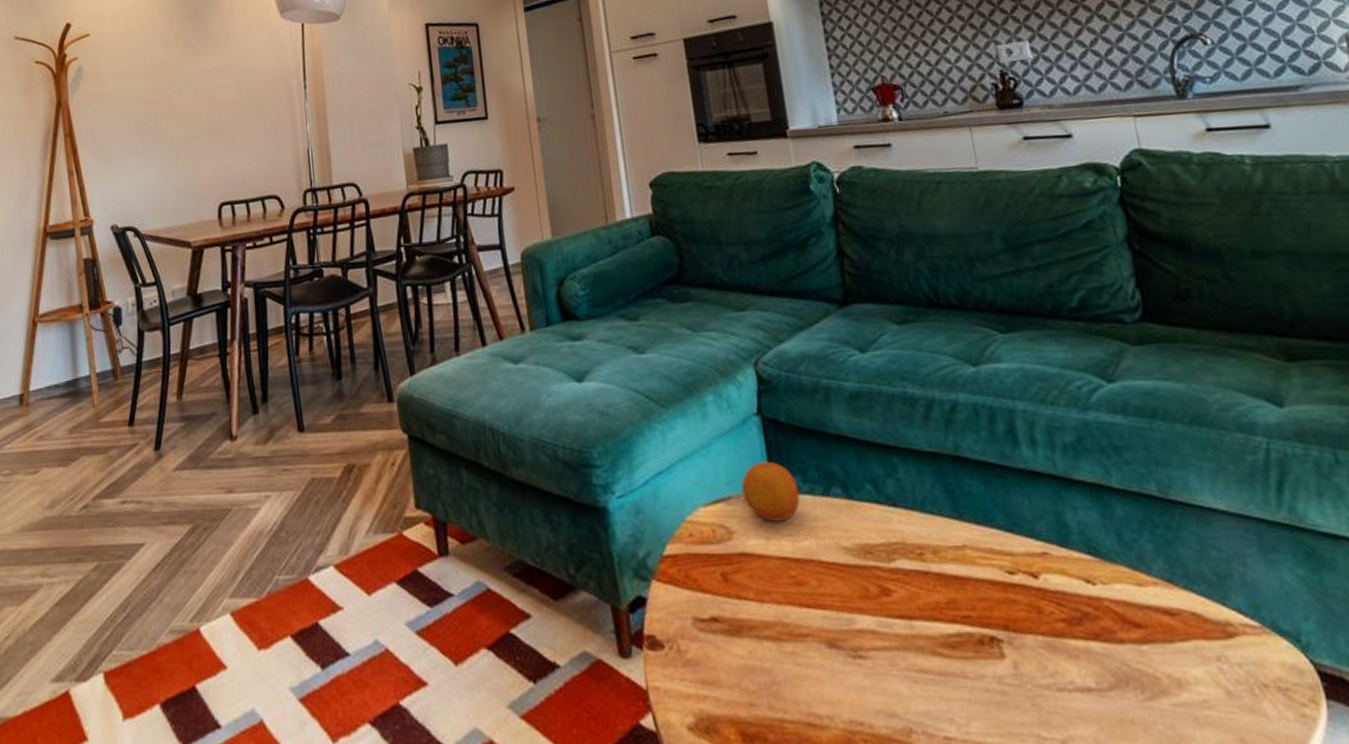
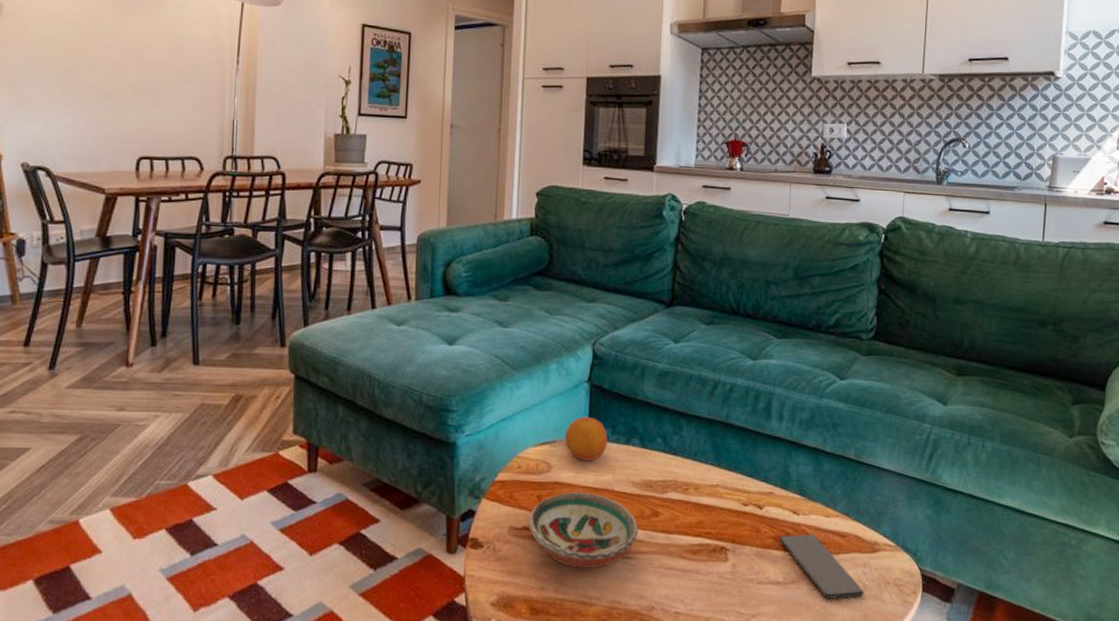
decorative bowl: none [715,565,868,673] -> present [528,492,639,568]
smartphone: none [1074,613,1230,713] -> present [779,534,864,599]

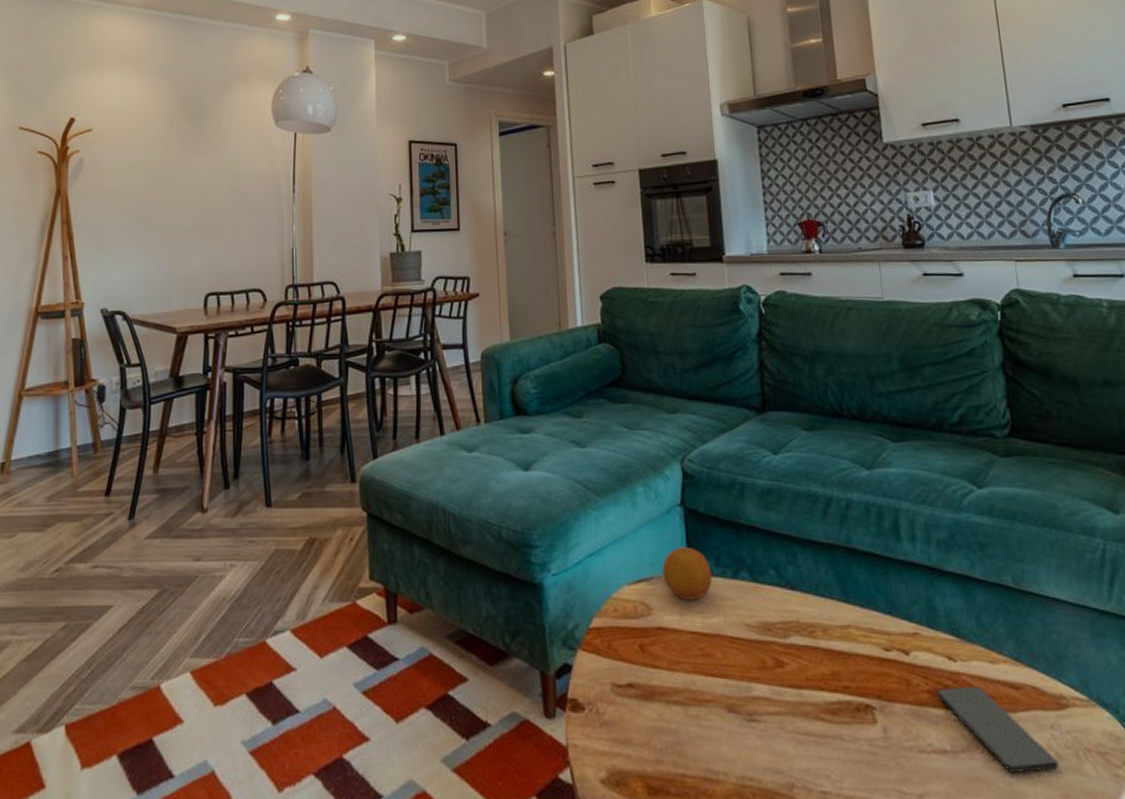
decorative bowl: present [528,492,639,568] -> none [633,639,763,734]

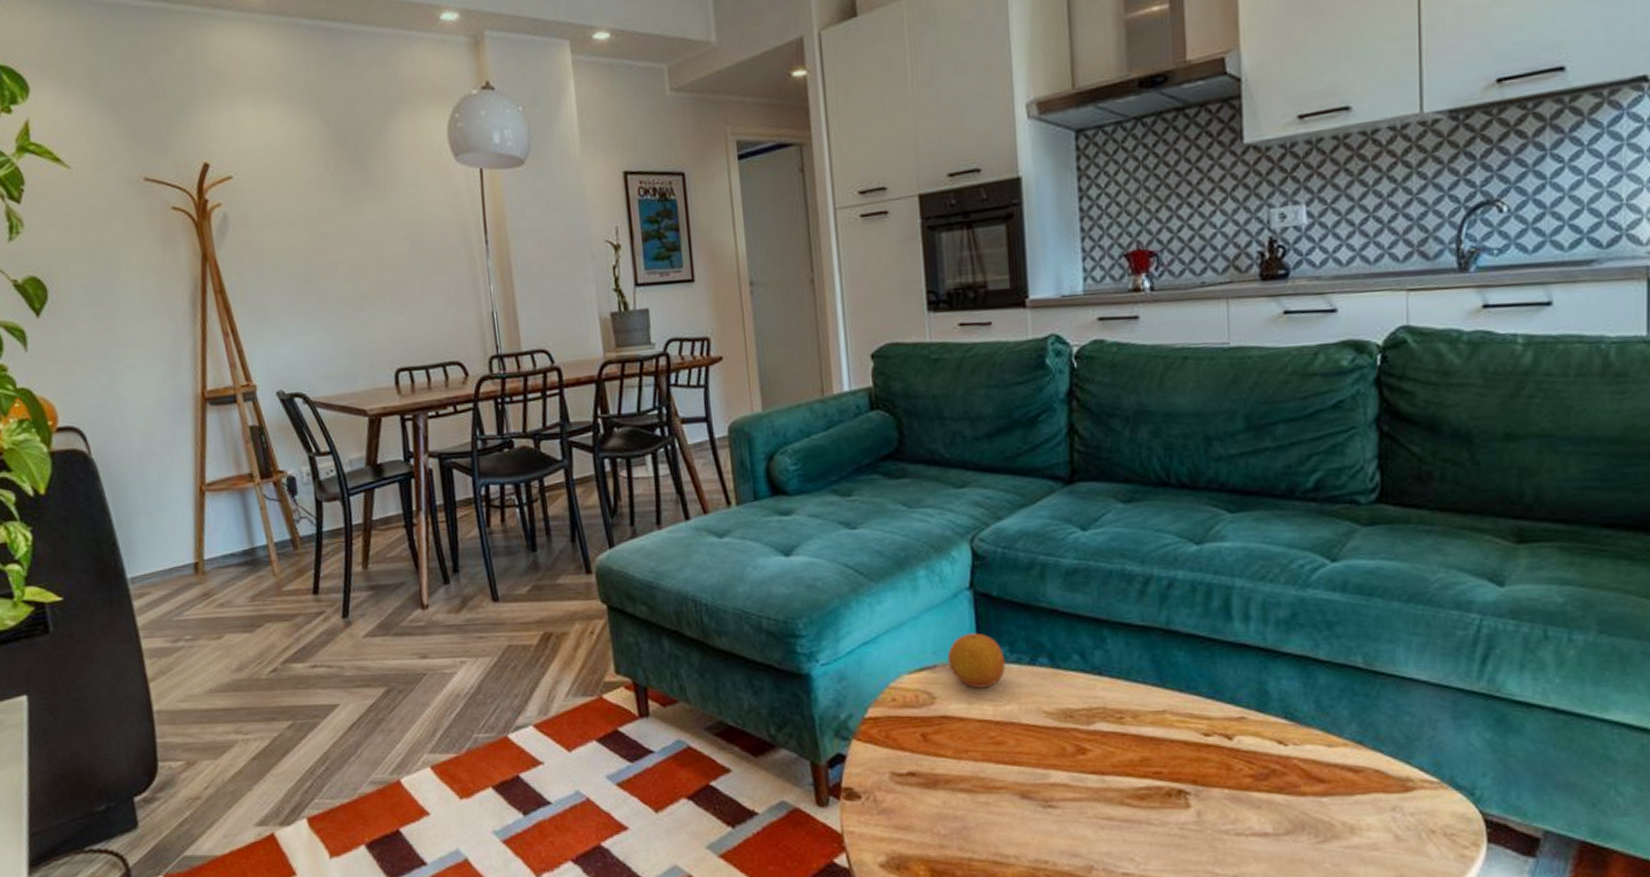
smartphone: present [936,686,1059,773] -> none [1261,770,1396,854]

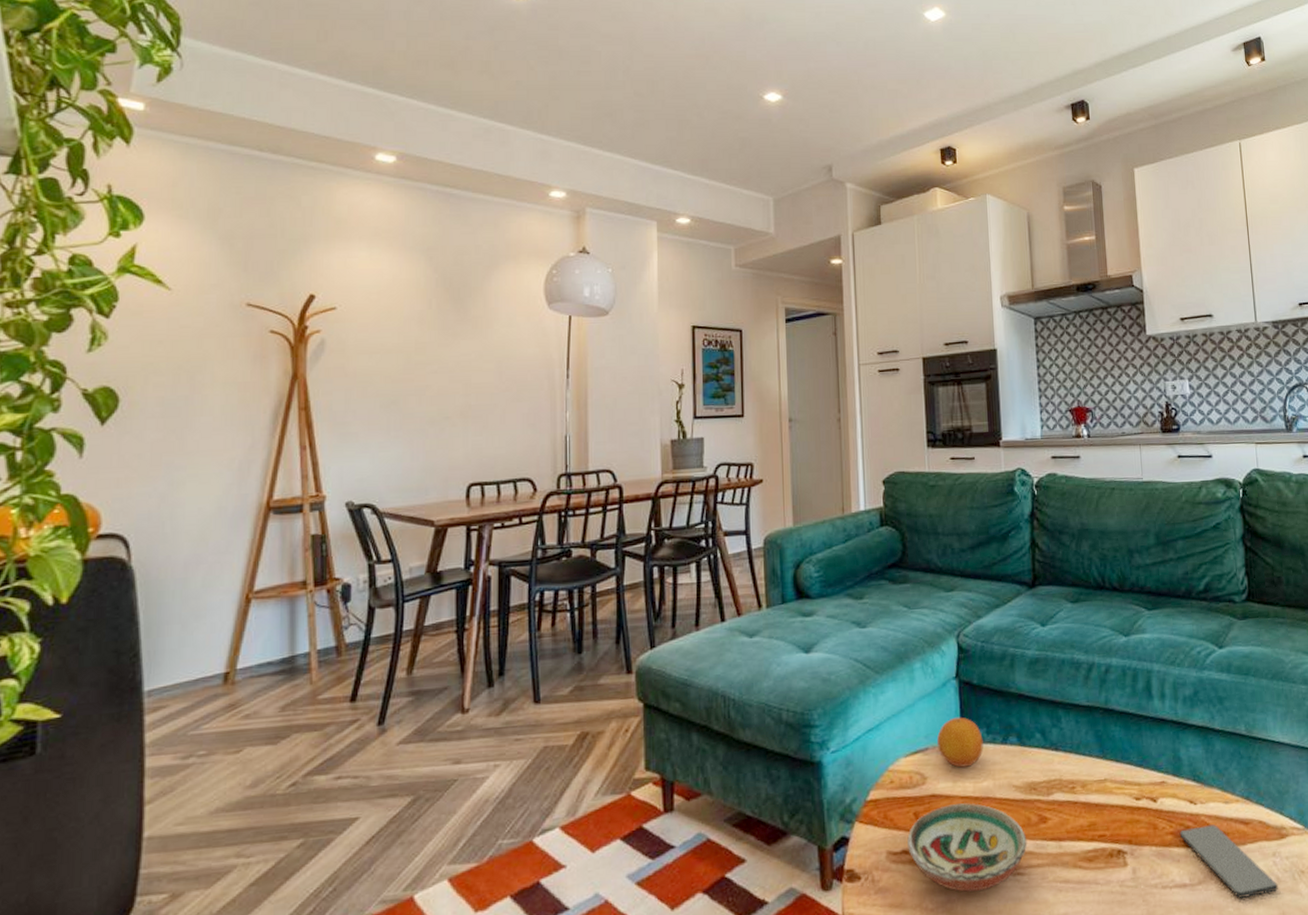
decorative bowl: none [914,727,1061,820] -> present [907,803,1028,892]
smartphone: none [1261,770,1396,854] -> present [1179,824,1278,898]

